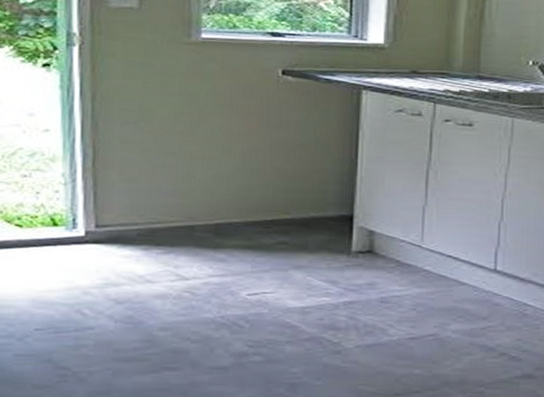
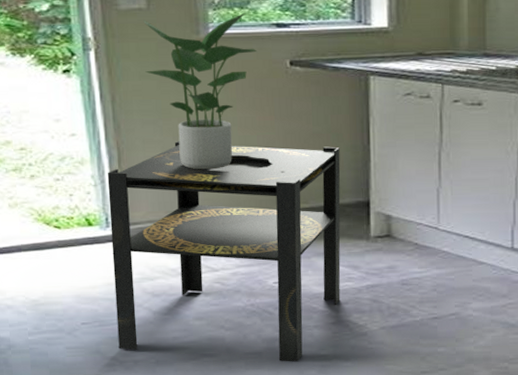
side table: none [73,142,327,379] -> present [107,140,341,362]
potted plant: none [130,19,249,175] -> present [143,13,256,170]

